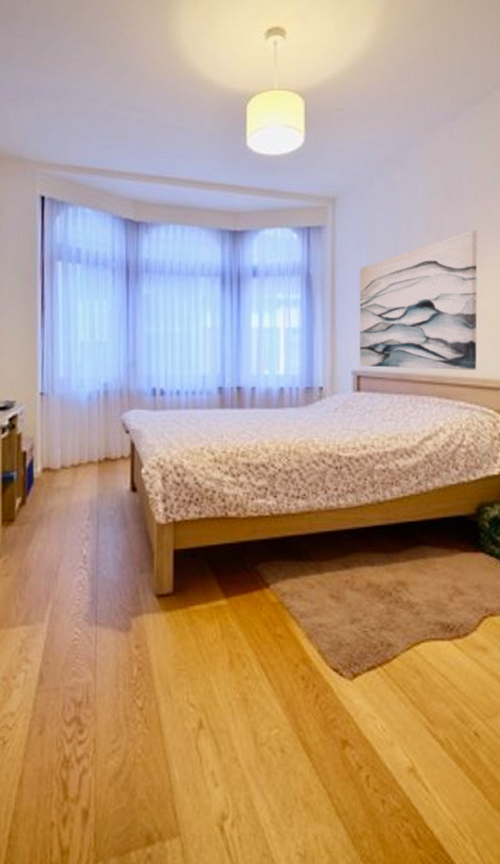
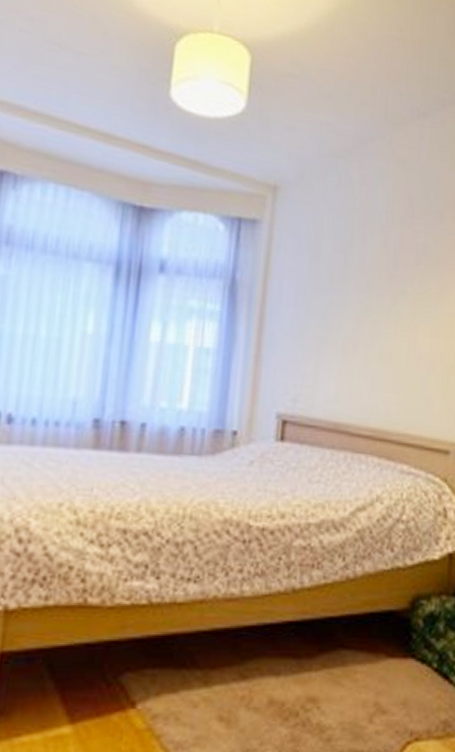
wall art: present [359,229,478,370] -> none [286,253,441,427]

